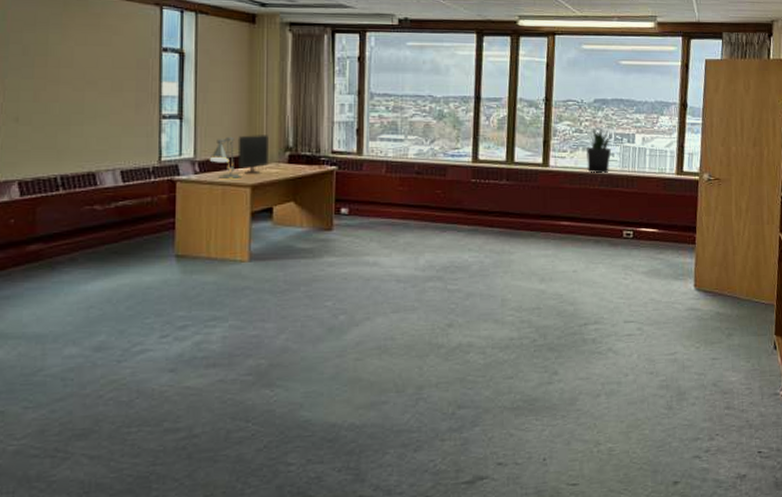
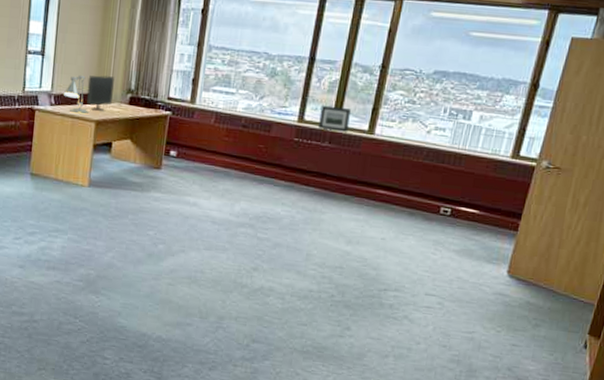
picture frame: none [493,143,523,167] -> present [318,105,351,132]
planter: present [585,127,611,173] -> none [413,99,446,148]

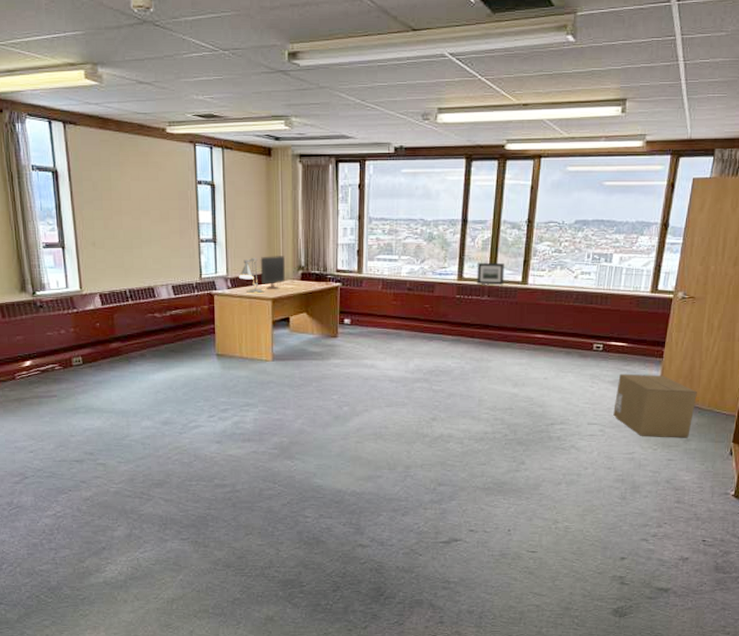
box: none [455,243,553,323] -> present [613,373,697,438]

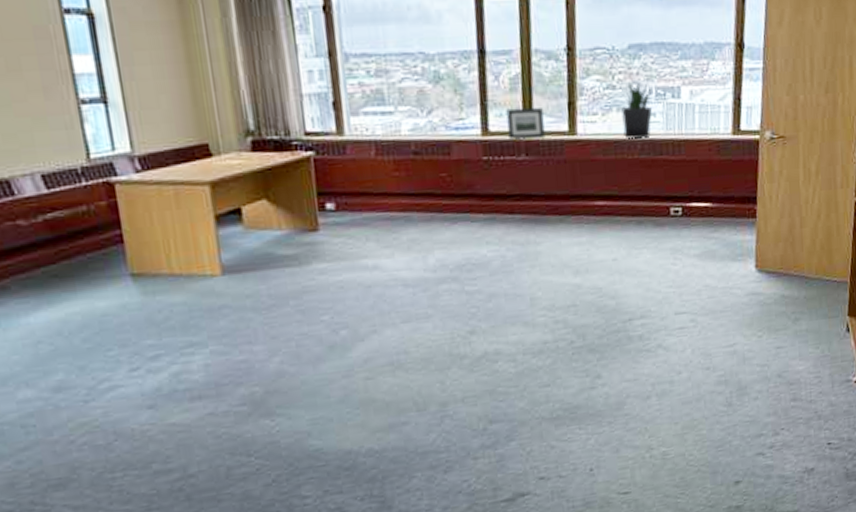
desk lamp: present [238,257,265,294] -> none [150,121,198,177]
computer monitor: present [260,256,285,289] -> none [183,117,227,169]
planter: none [563,247,589,290] -> present [620,81,652,139]
box: present [613,373,697,438] -> none [704,240,802,322]

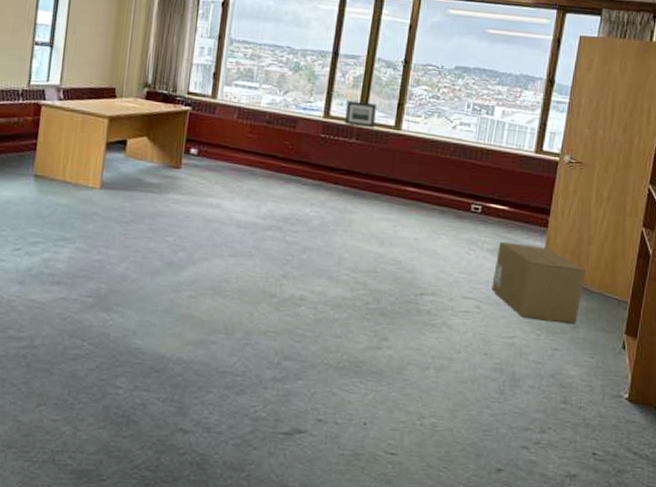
planter: present [620,81,652,139] -> none [440,95,470,143]
box: none [704,240,802,322] -> present [491,241,586,325]

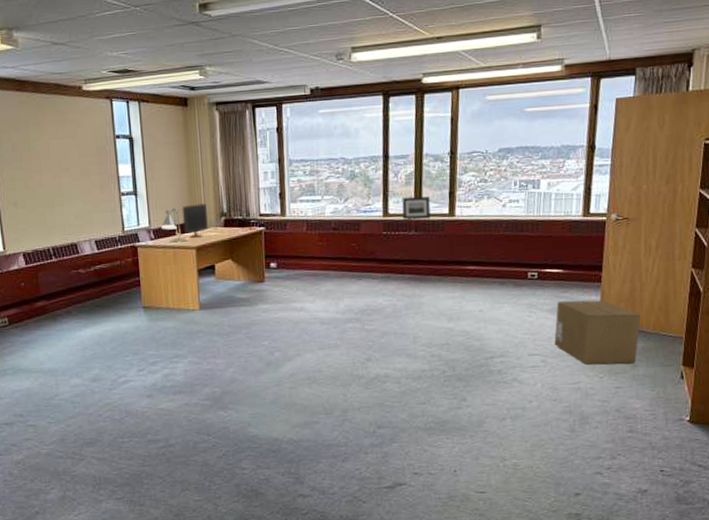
desk lamp: none [73,68,103,110] -> present [161,207,189,244]
computer monitor: none [98,68,130,107] -> present [182,203,208,238]

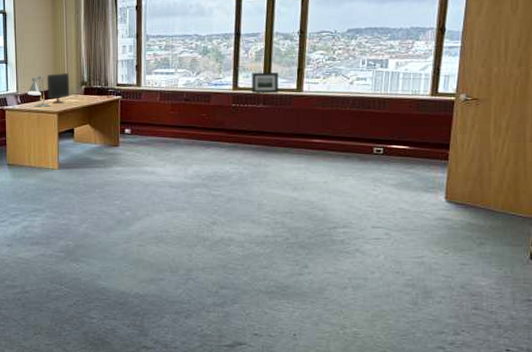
box: present [554,300,641,365] -> none [398,176,488,242]

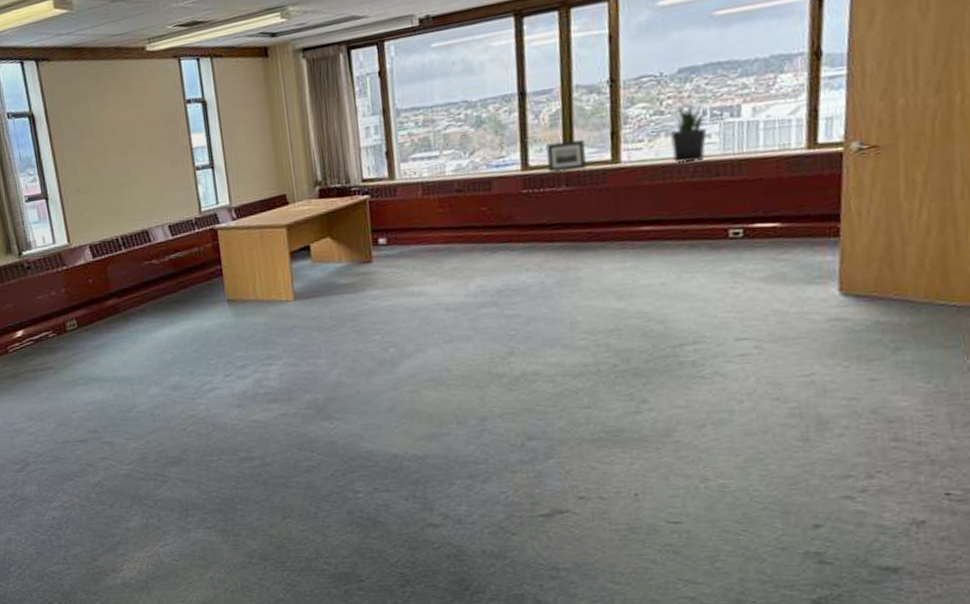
desk lamp: present [27,75,51,108] -> none [243,178,277,222]
computer monitor: present [47,73,69,104] -> none [267,172,300,215]
planter: none [338,55,364,96] -> present [669,105,707,163]

